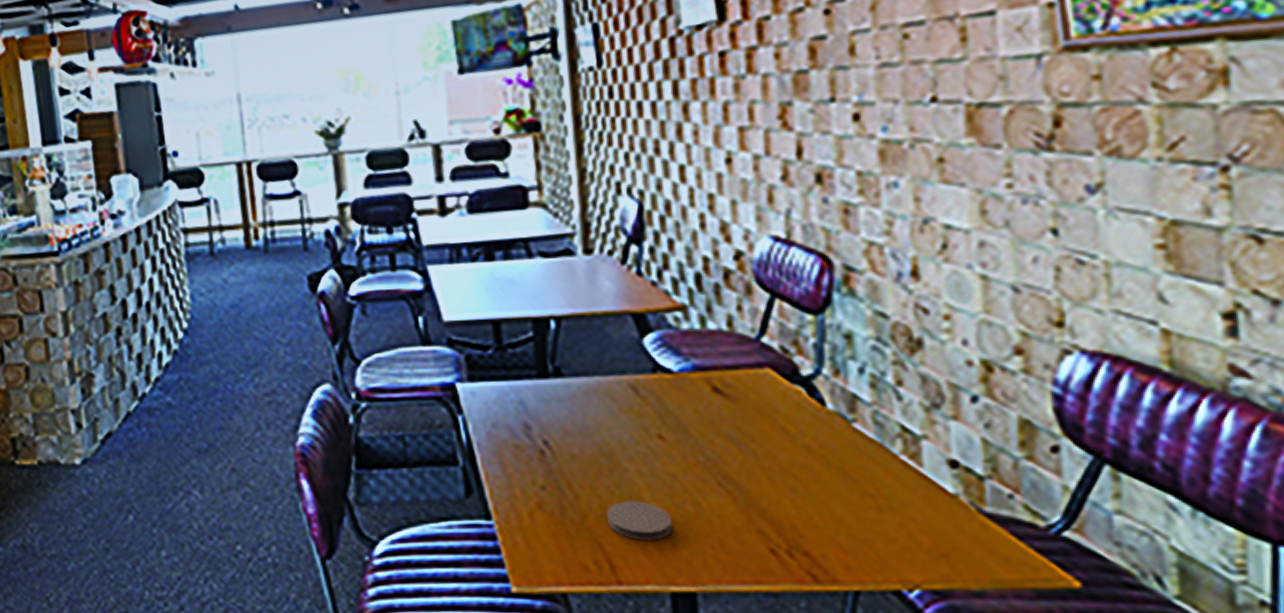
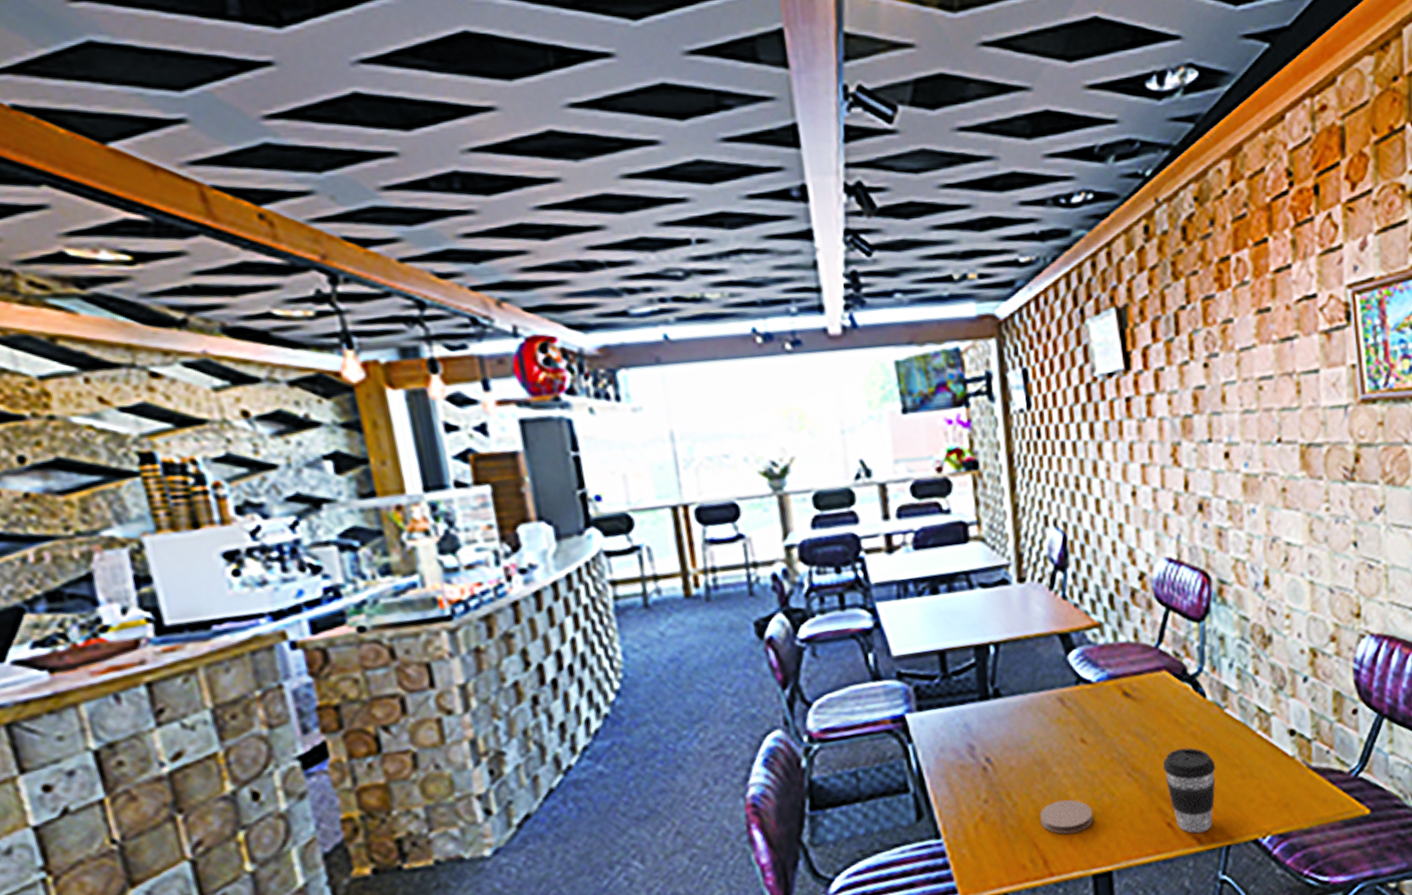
coffee cup: none [764,463,839,569] -> present [1162,747,1216,834]

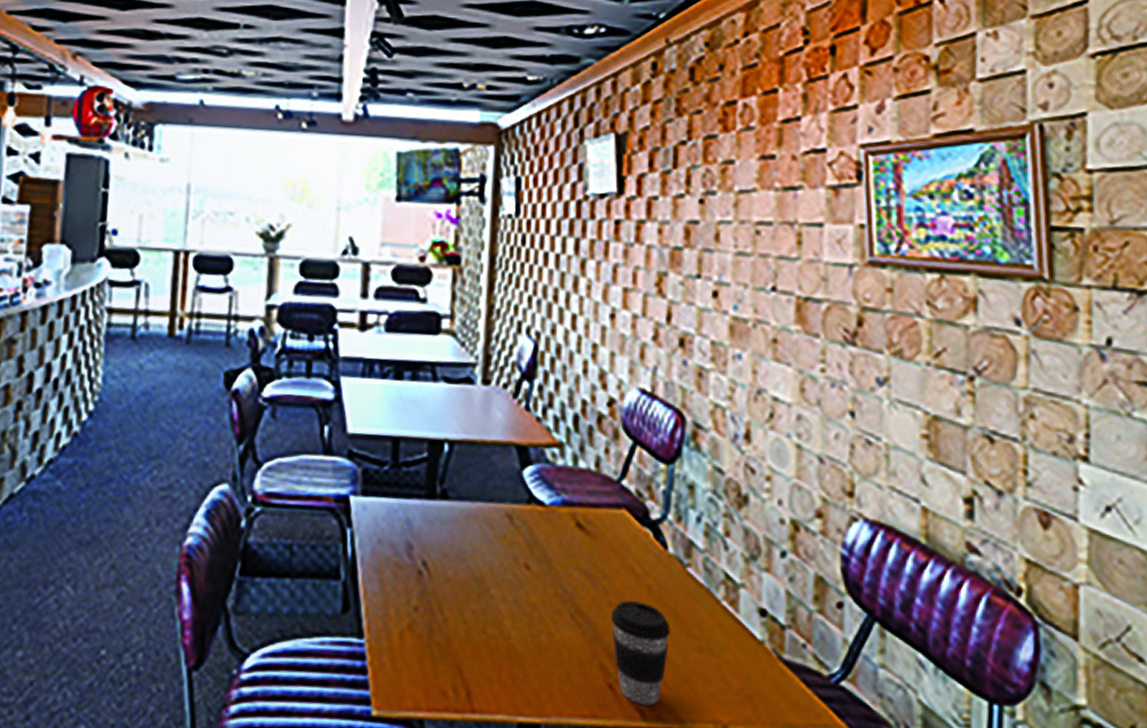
coaster: present [1040,799,1094,835] -> none [470,627,528,670]

